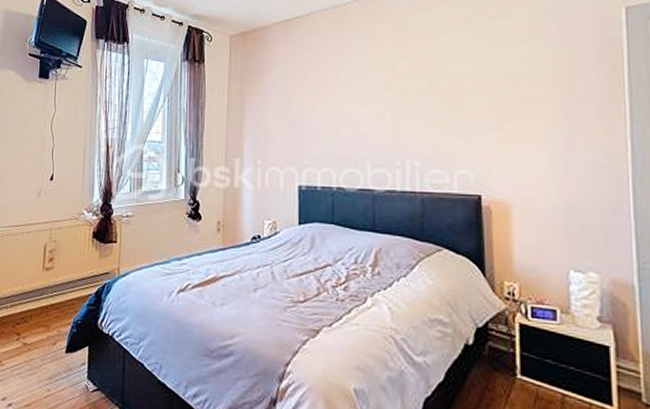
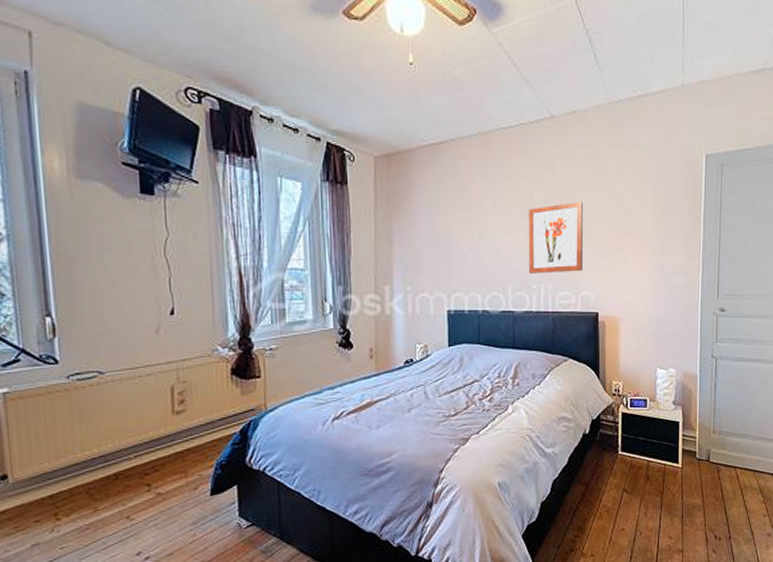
wall art: none [390,69,460,149] -> present [528,202,584,274]

